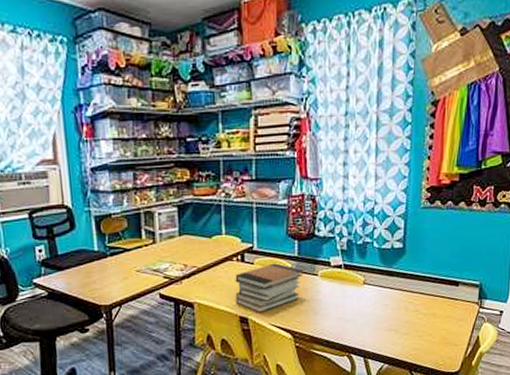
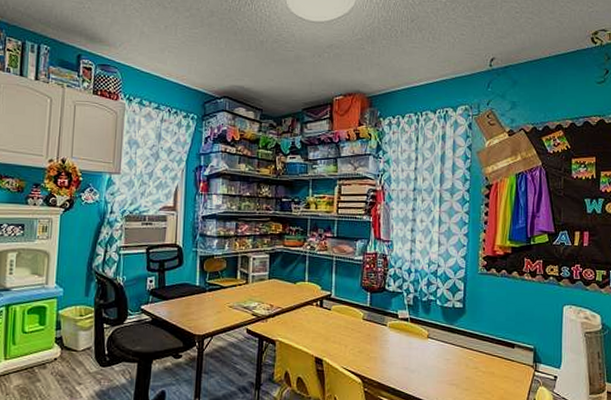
book stack: present [235,263,303,313] -> none [313,311,373,356]

